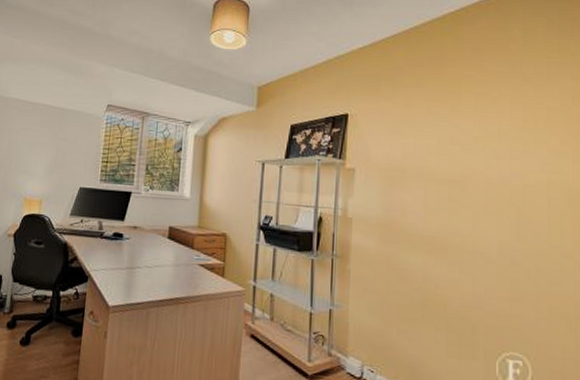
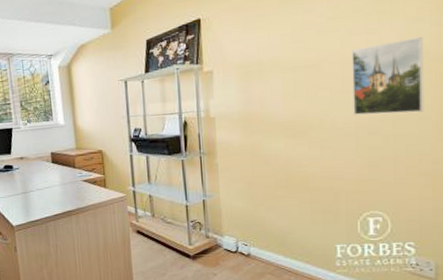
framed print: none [496,171,567,249] -> present [351,37,424,115]

